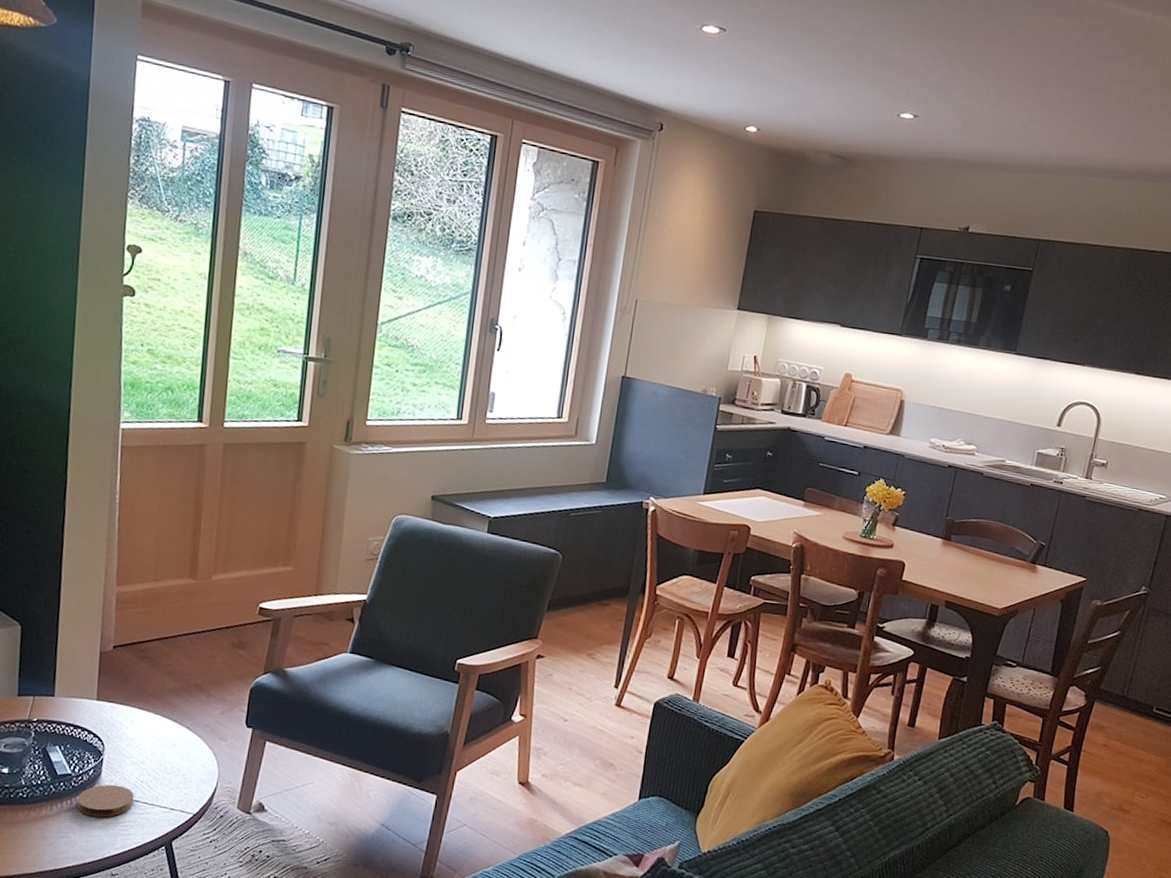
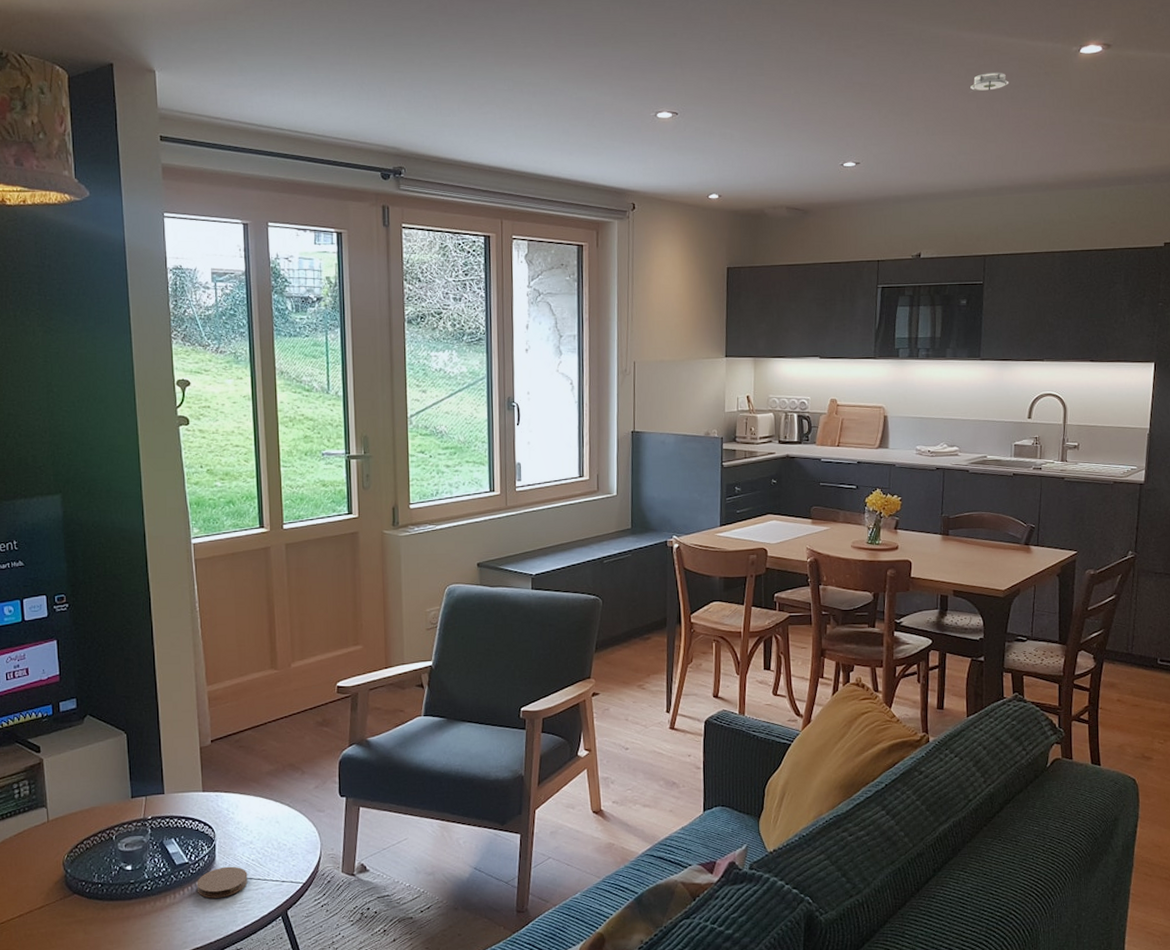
smoke detector: none [1052,36,1098,57] -> present [969,72,1009,92]

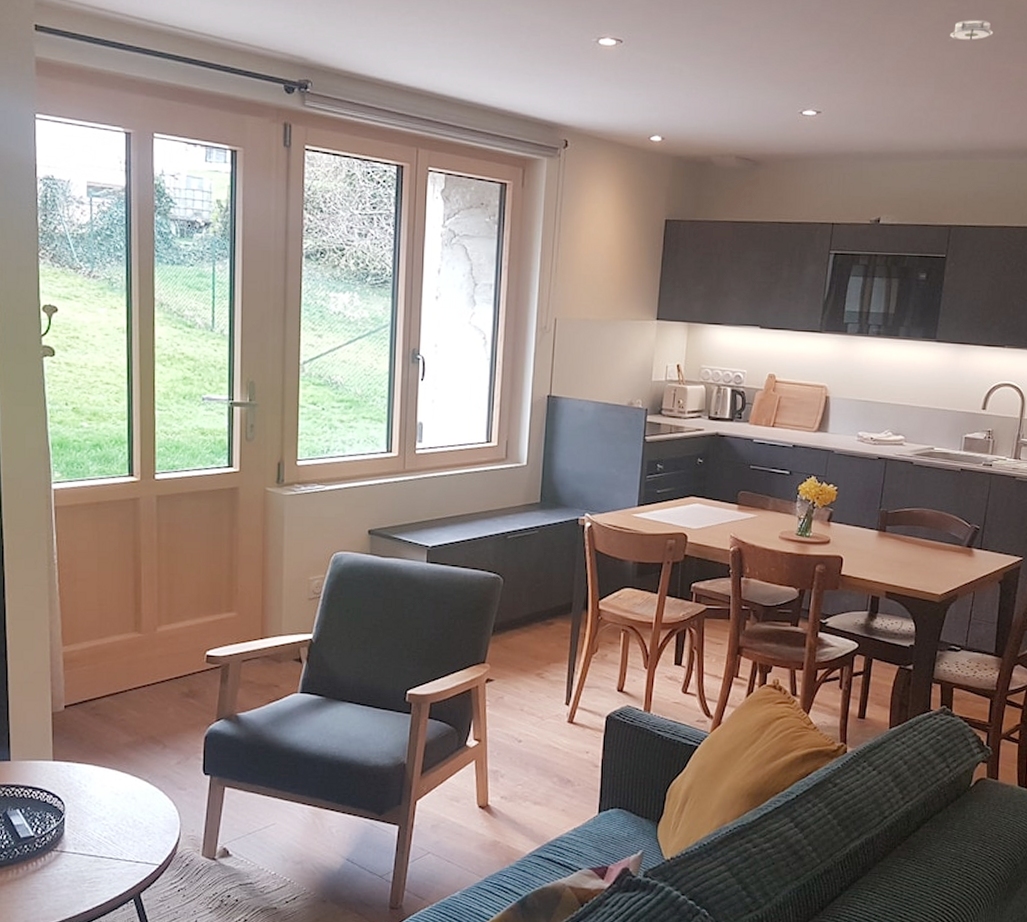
coaster: present [196,866,248,899] -> none [42,843,99,876]

